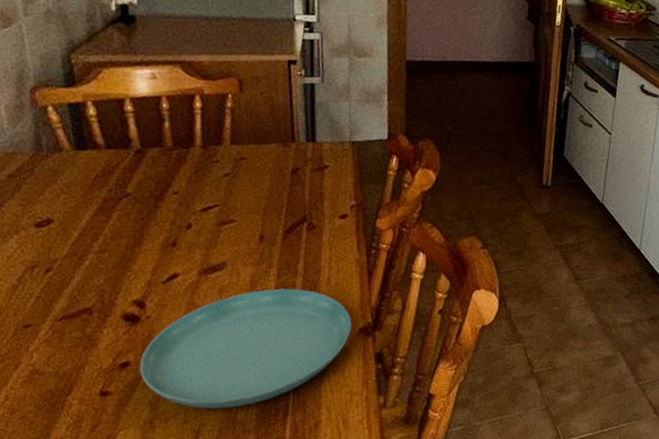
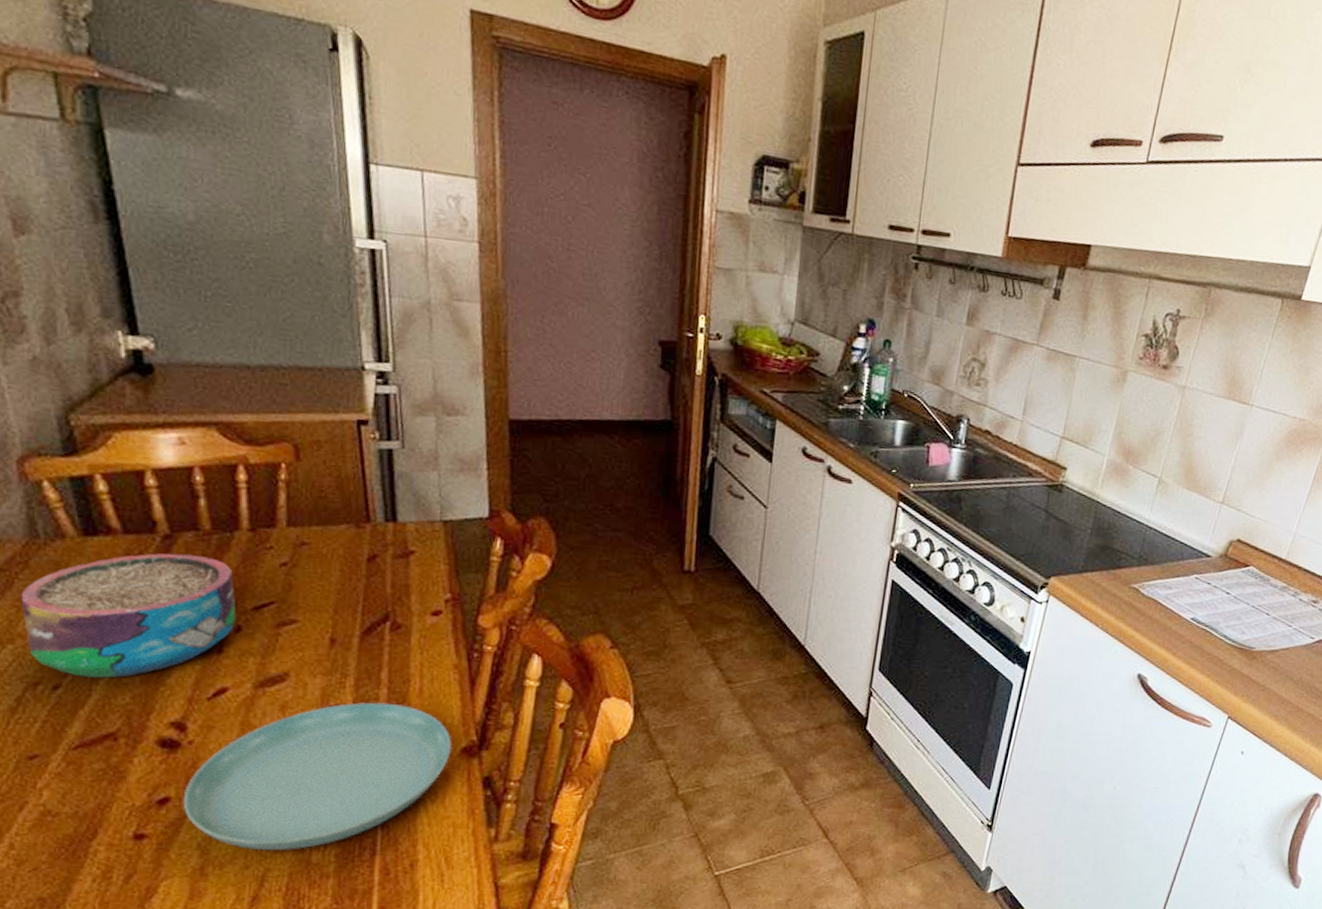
bowl: none [26,164,188,264] -> present [20,553,236,678]

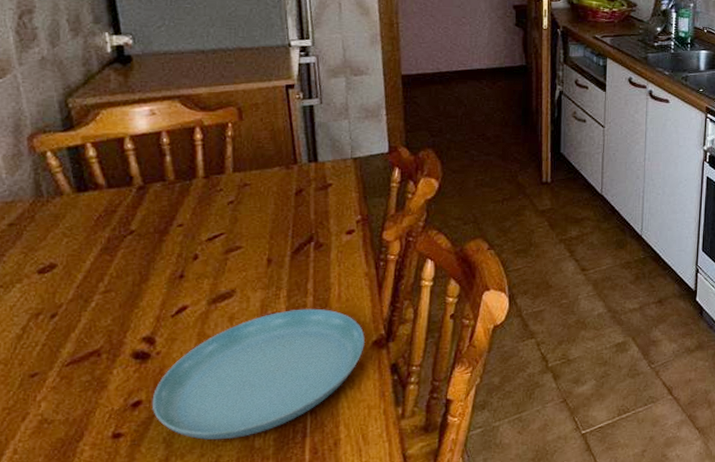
bowl: present [20,553,236,678] -> none [27,200,194,306]

